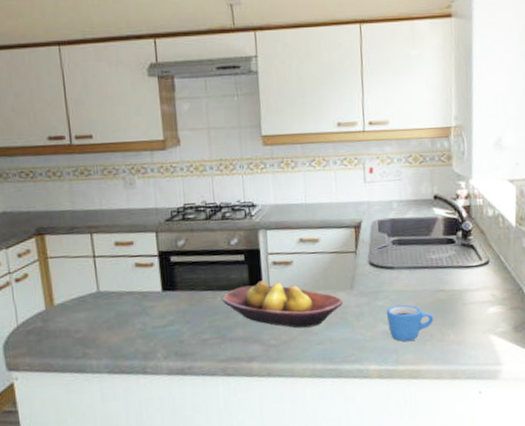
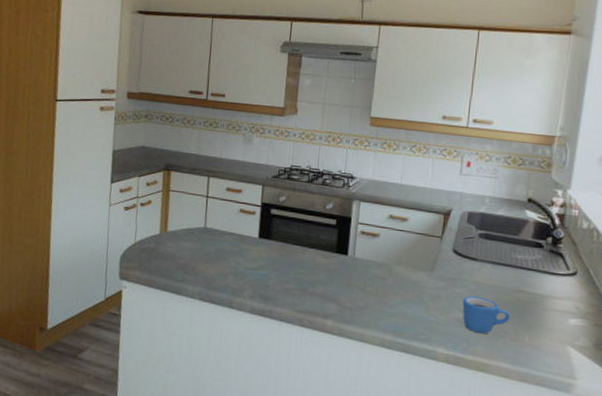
fruit bowl: present [221,280,344,328] -> none [309,246,422,299]

